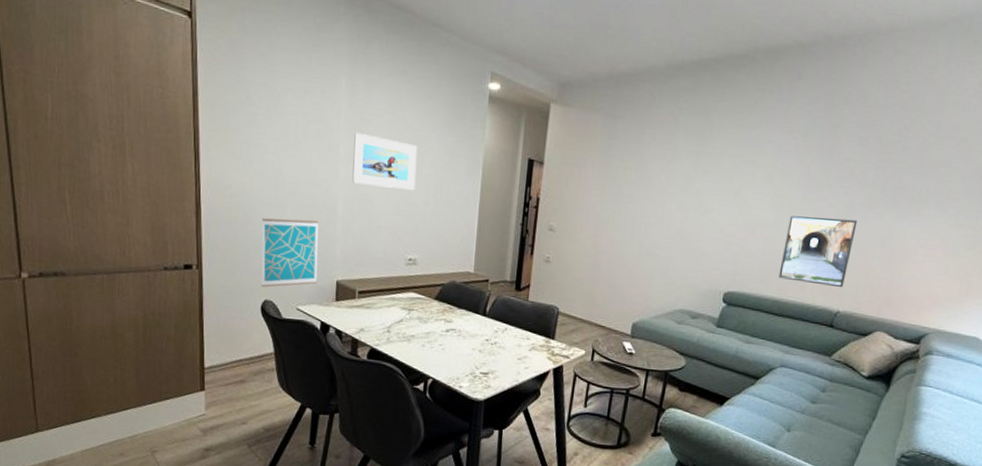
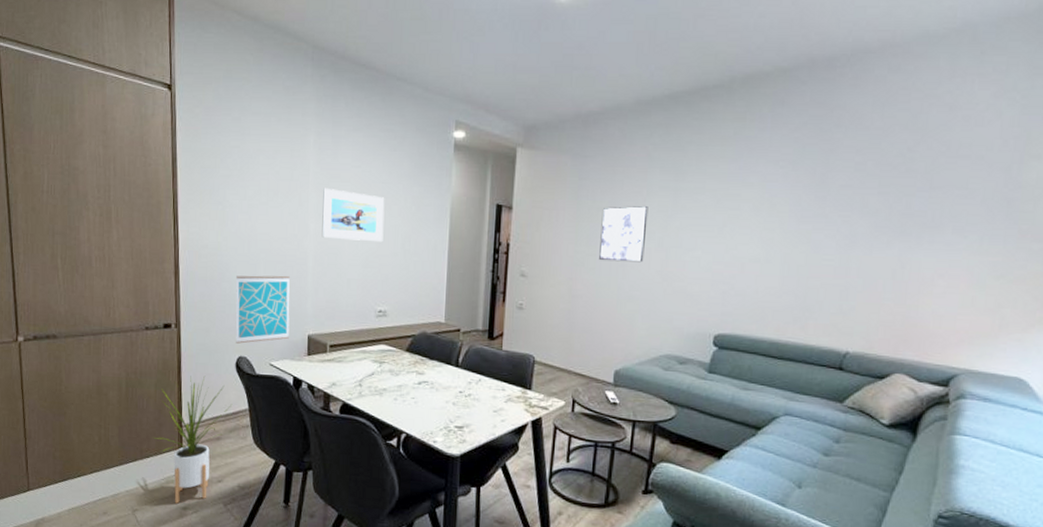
house plant: none [173,318,258,445] -> present [153,375,233,504]
wall art: none [624,167,672,222] -> present [599,206,648,263]
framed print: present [778,216,858,288] -> none [775,249,862,326]

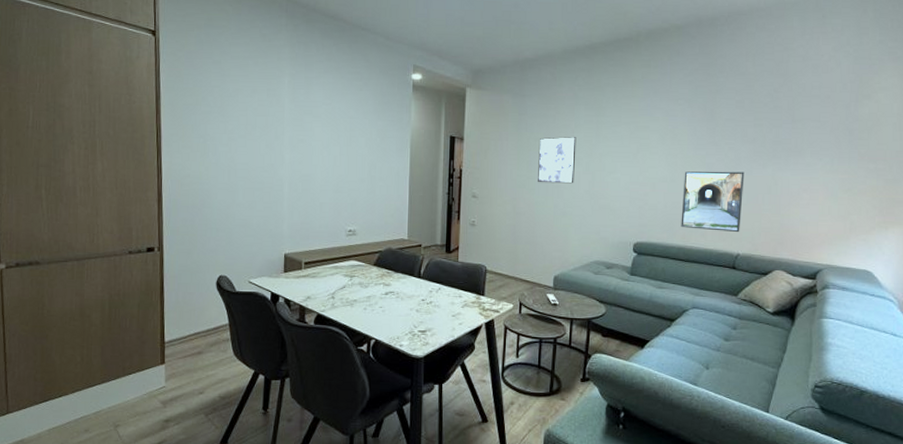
house plant: present [153,375,233,504] -> none [136,294,214,417]
wall art: present [235,275,290,344] -> none [216,201,268,264]
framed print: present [321,187,385,243] -> none [296,122,353,170]
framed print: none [775,249,862,326] -> present [681,171,745,233]

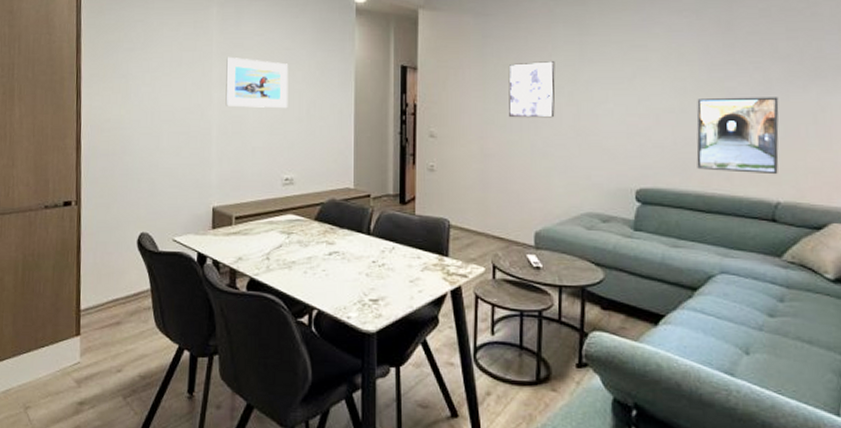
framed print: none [296,122,353,170] -> present [225,56,289,109]

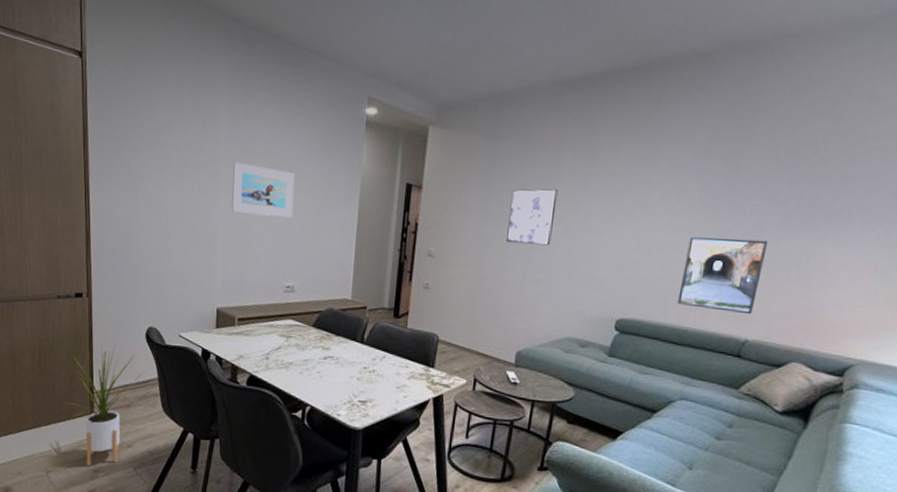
house plant: none [49,255,134,398] -> present [66,344,143,466]

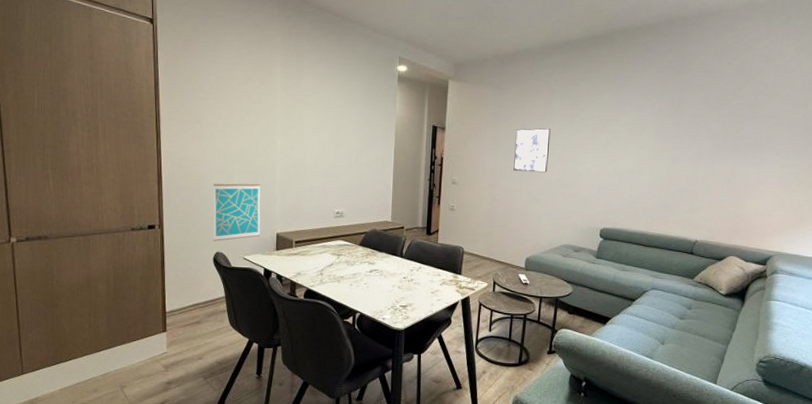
house plant: present [66,344,143,466] -> none [139,269,211,379]
wall art: none [146,247,200,315] -> present [213,183,261,241]
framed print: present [231,161,295,219] -> none [287,110,341,156]
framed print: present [677,237,768,315] -> none [645,163,706,221]

